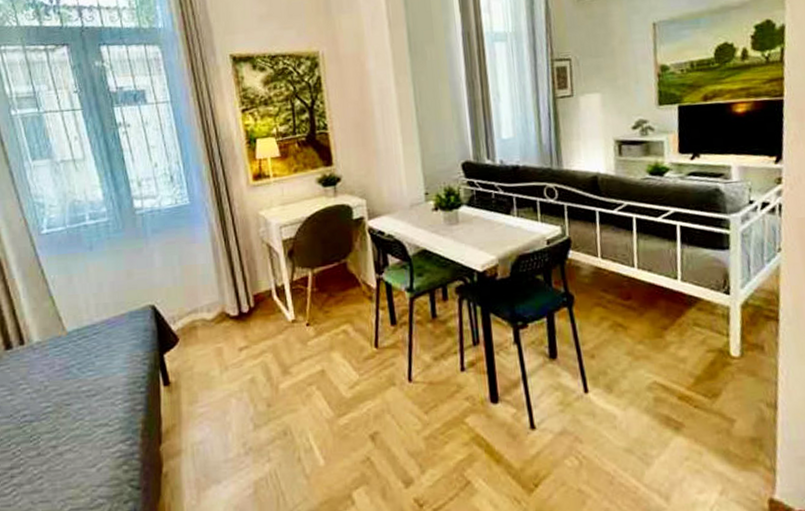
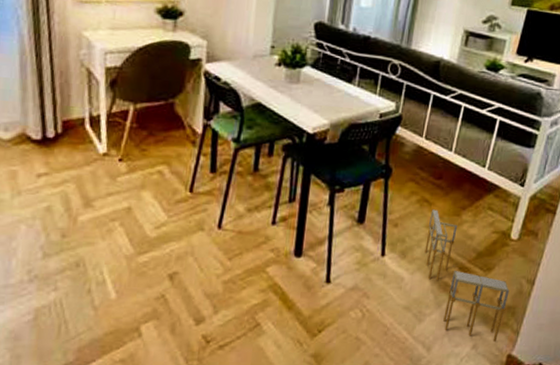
table: none [628,333,751,484] -> present [425,209,510,341]

